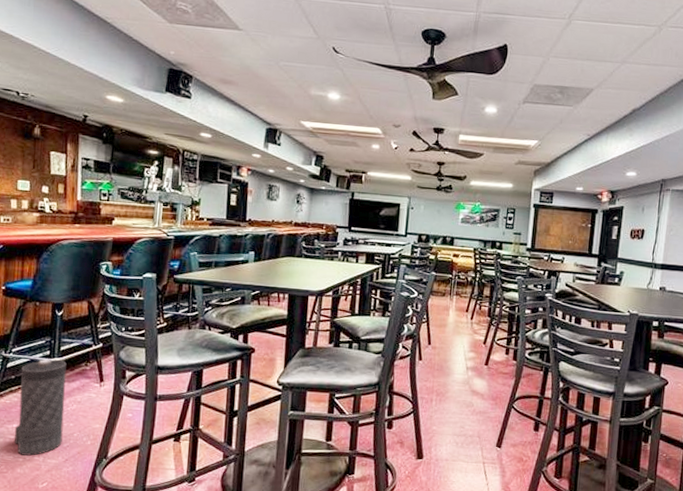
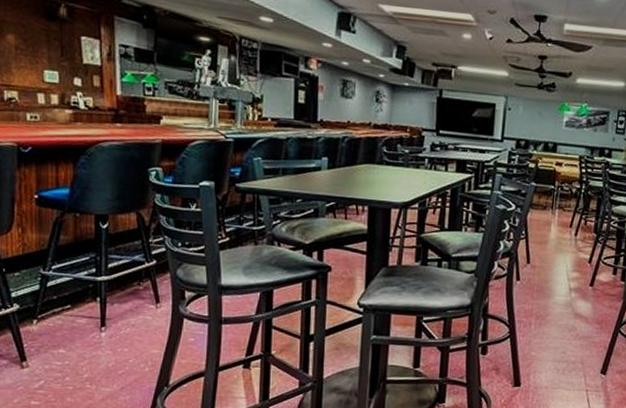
canister: present [14,359,67,456] -> none [61,278,117,384]

